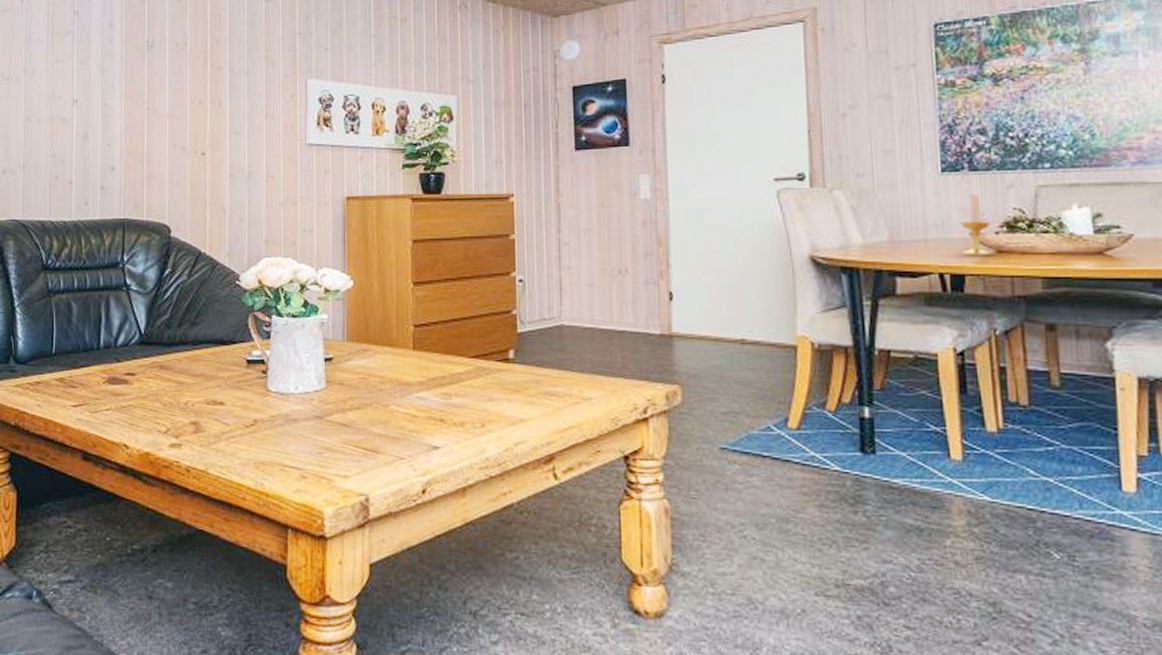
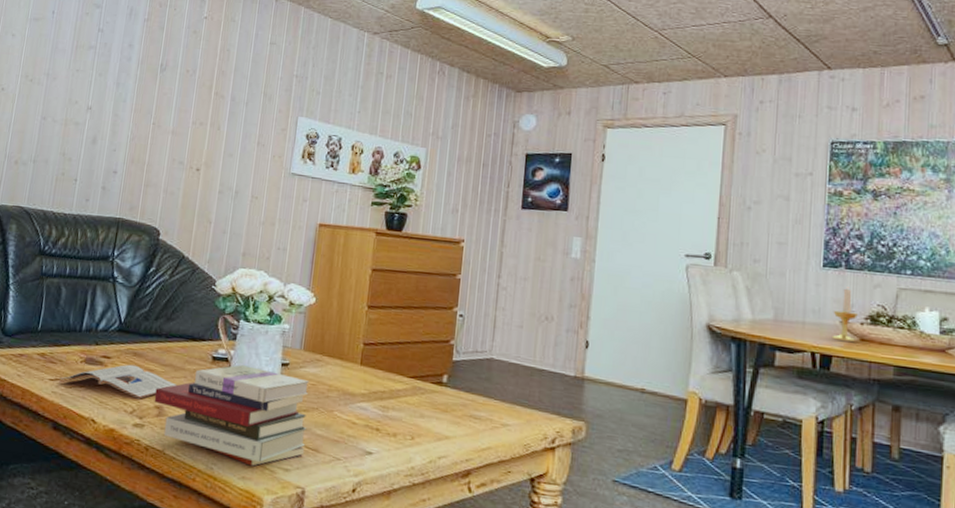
magazine: none [83,379,211,416] -> present [59,364,177,399]
books: none [189,366,363,477] -> present [154,365,310,466]

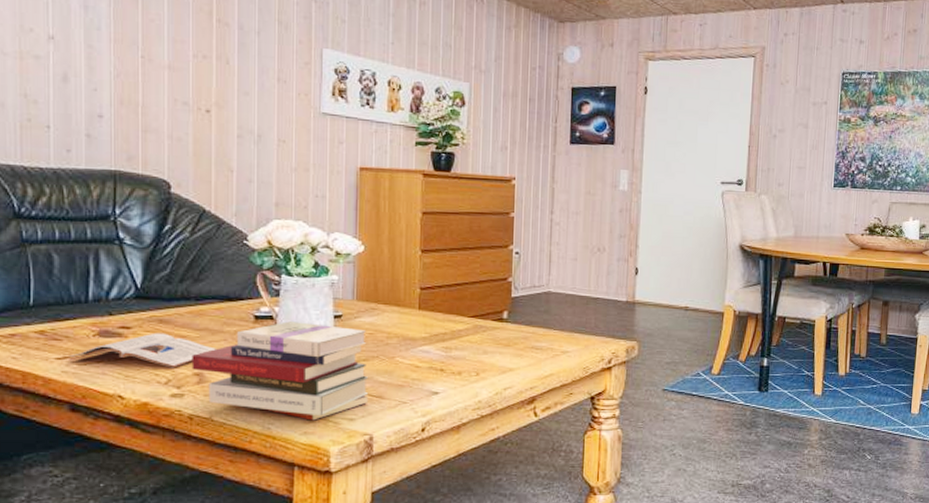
candlestick: present [831,287,859,342] -> none [839,203,860,251]

